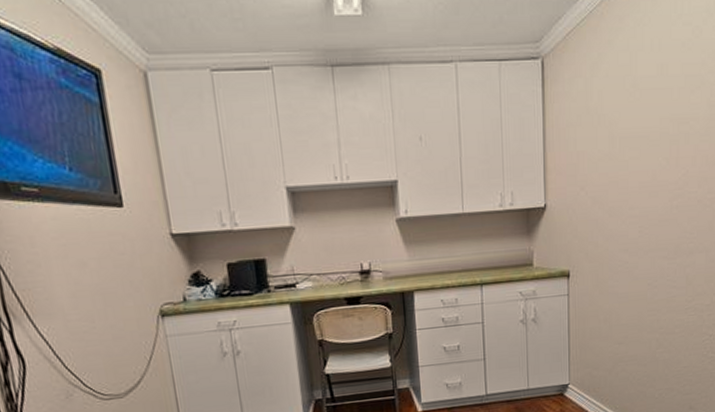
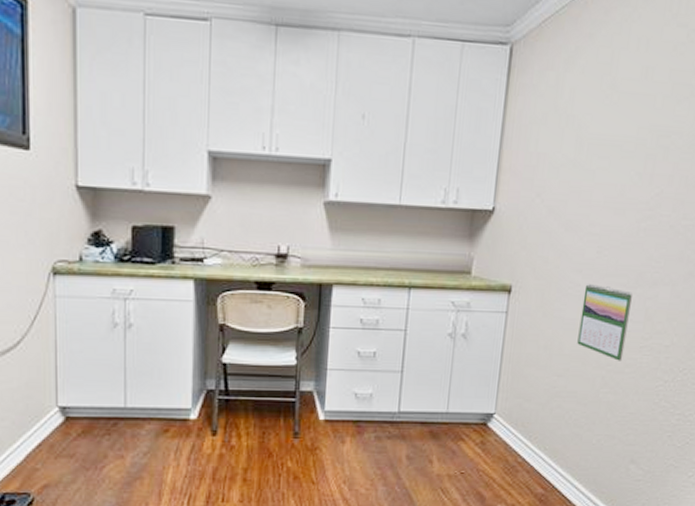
calendar: none [632,260,673,324] -> present [577,284,633,361]

